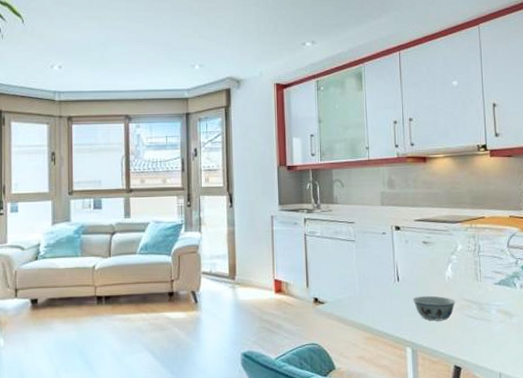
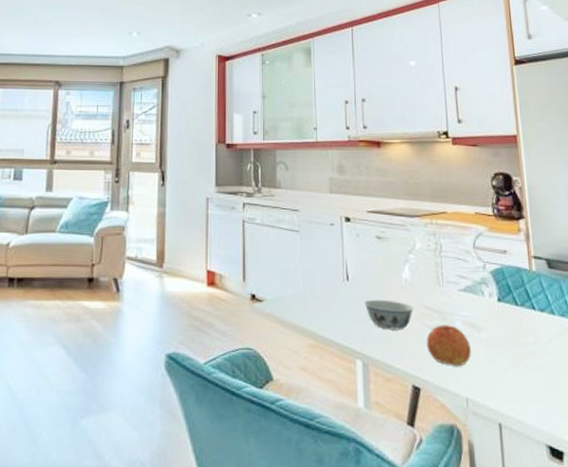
apple: none [466,313,504,348] -> present [426,325,471,367]

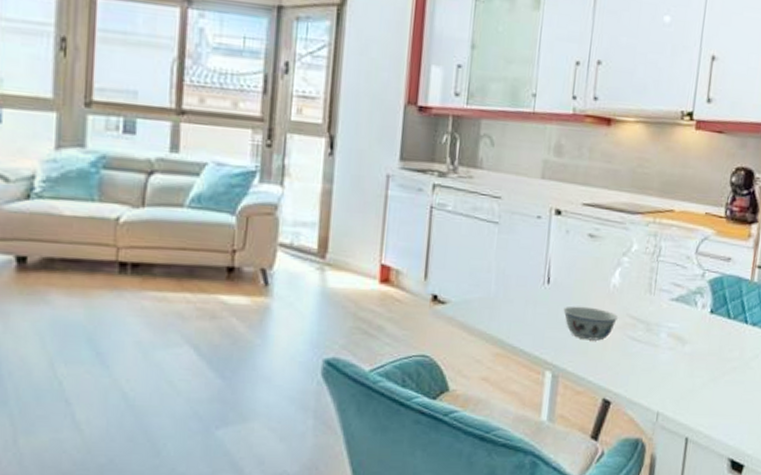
apple: present [426,325,471,367] -> none [624,336,672,381]

